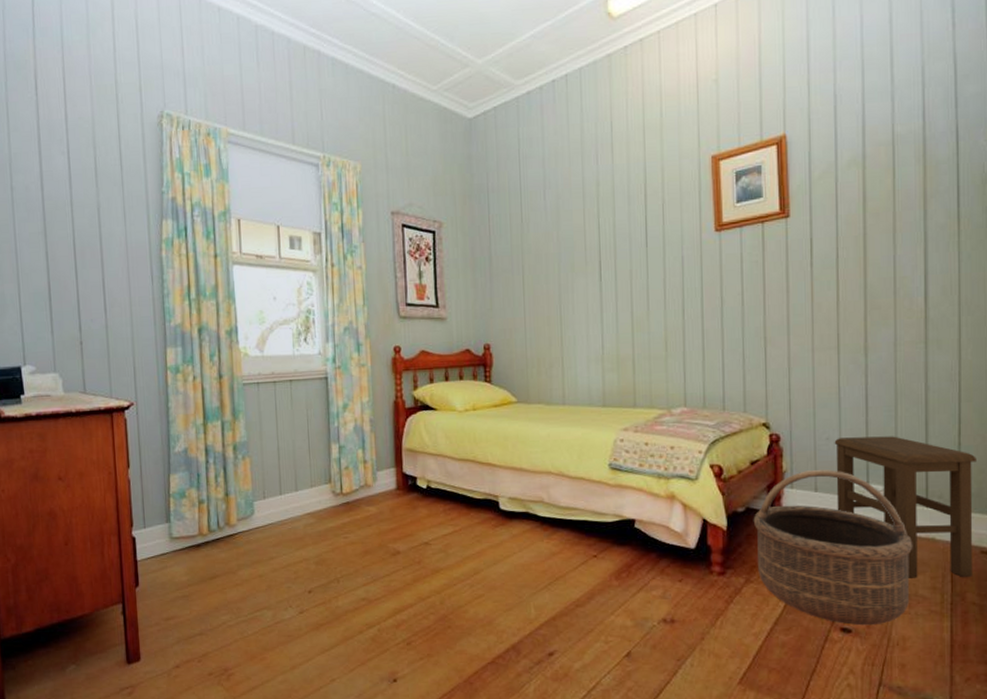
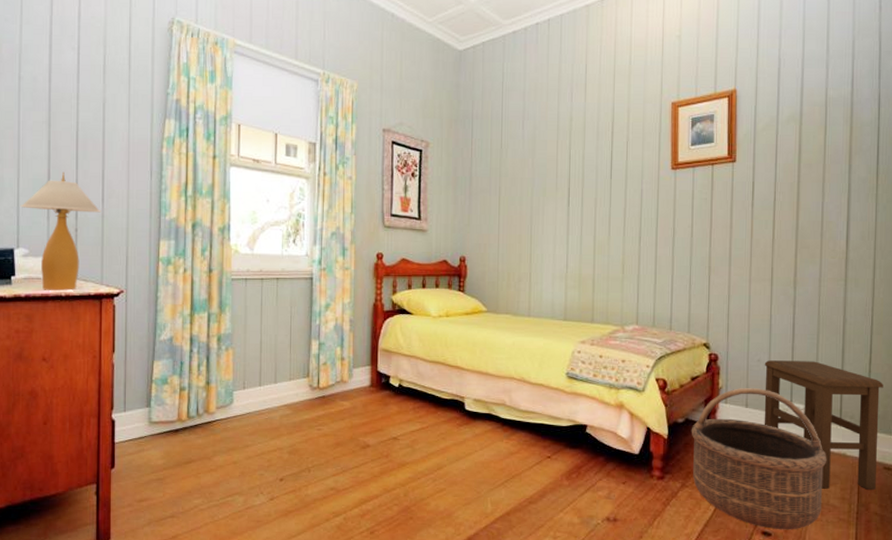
table lamp: none [23,283,105,407] -> present [20,172,101,291]

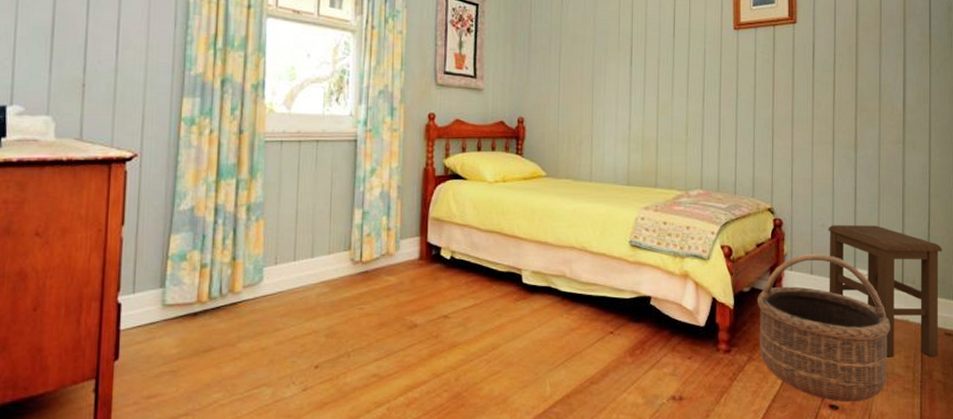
table lamp: present [20,172,101,291] -> none [16,19,115,154]

